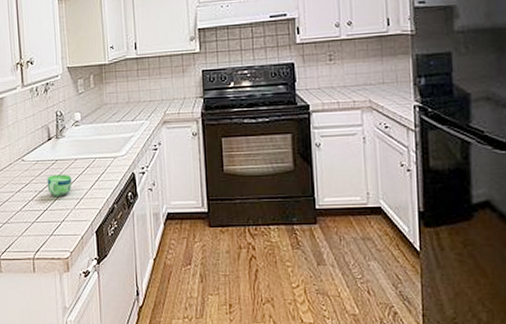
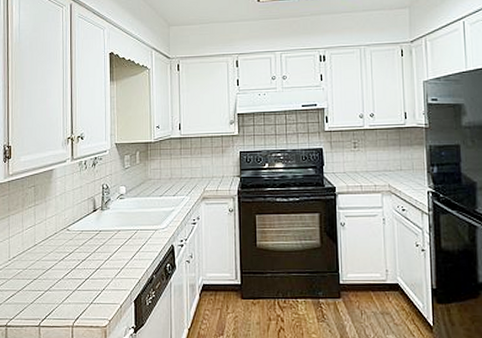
cup: present [47,174,72,197] -> none [90,244,114,266]

